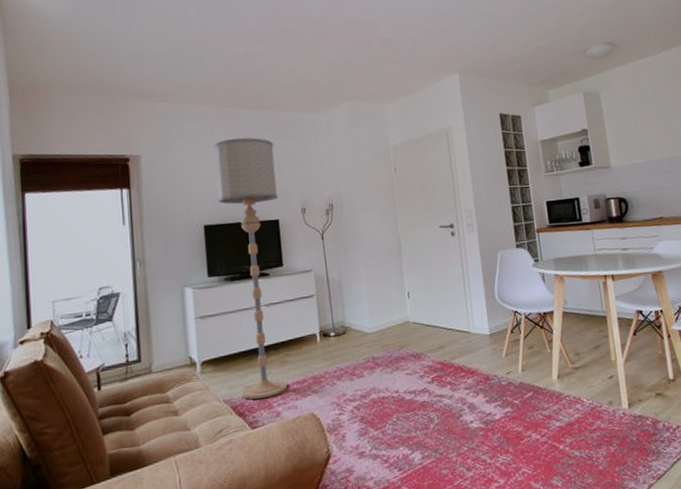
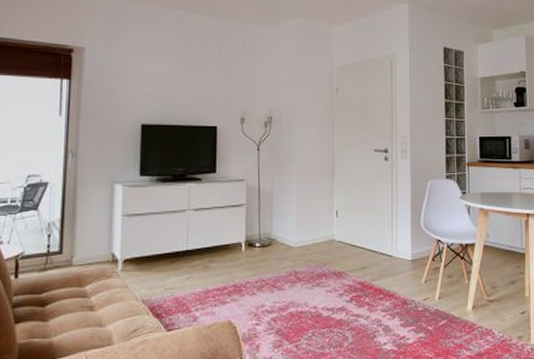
floor lamp: present [214,137,287,400] -> none [159,41,220,303]

